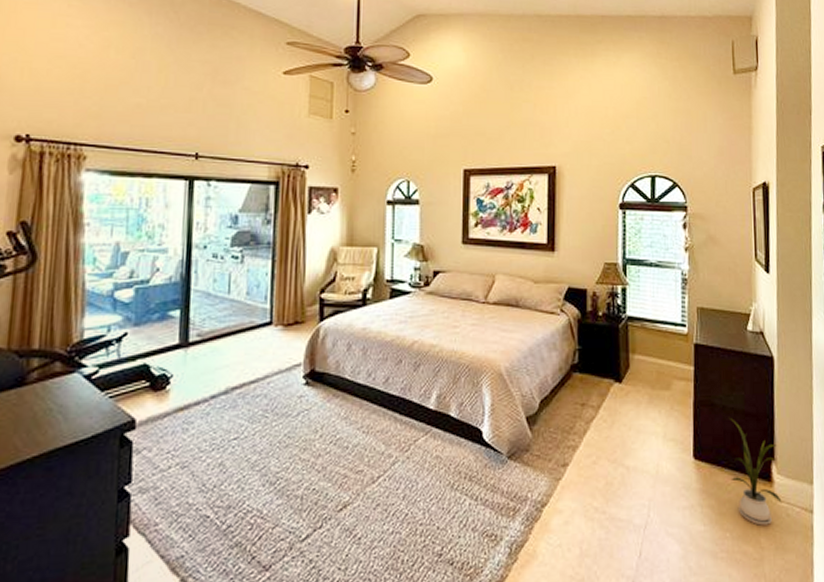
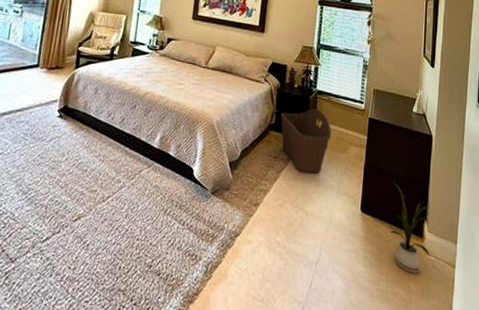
wicker basket: none [585,340,650,420] -> present [280,109,332,174]

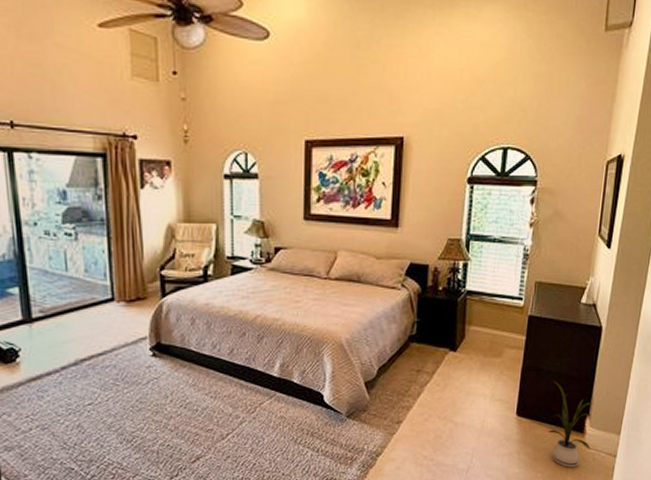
wicker basket: present [280,109,332,174] -> none [423,312,485,384]

